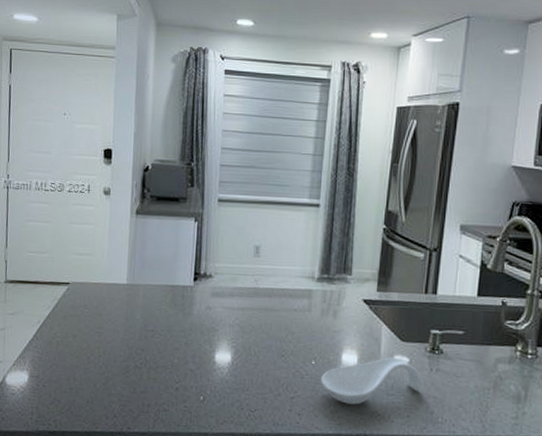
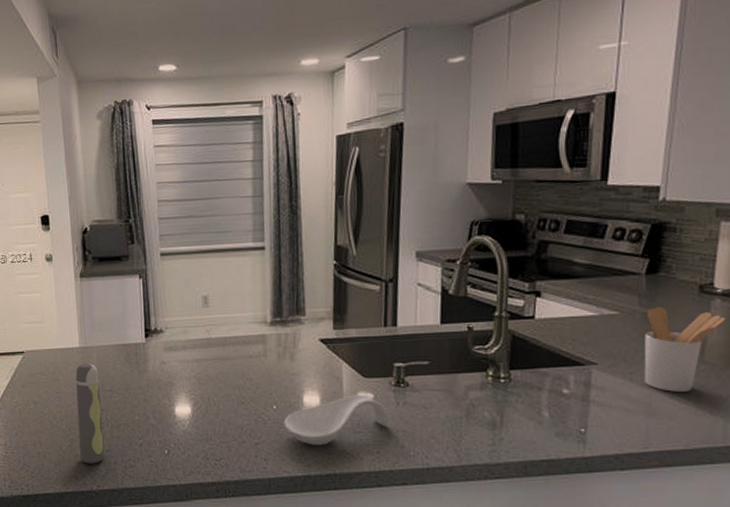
spray bottle: none [114,301,143,405] -> present [75,363,105,464]

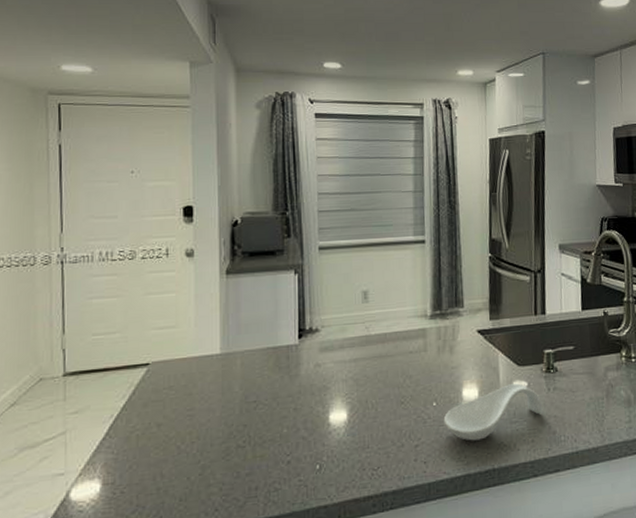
spray bottle: present [75,363,105,464] -> none [213,372,244,494]

